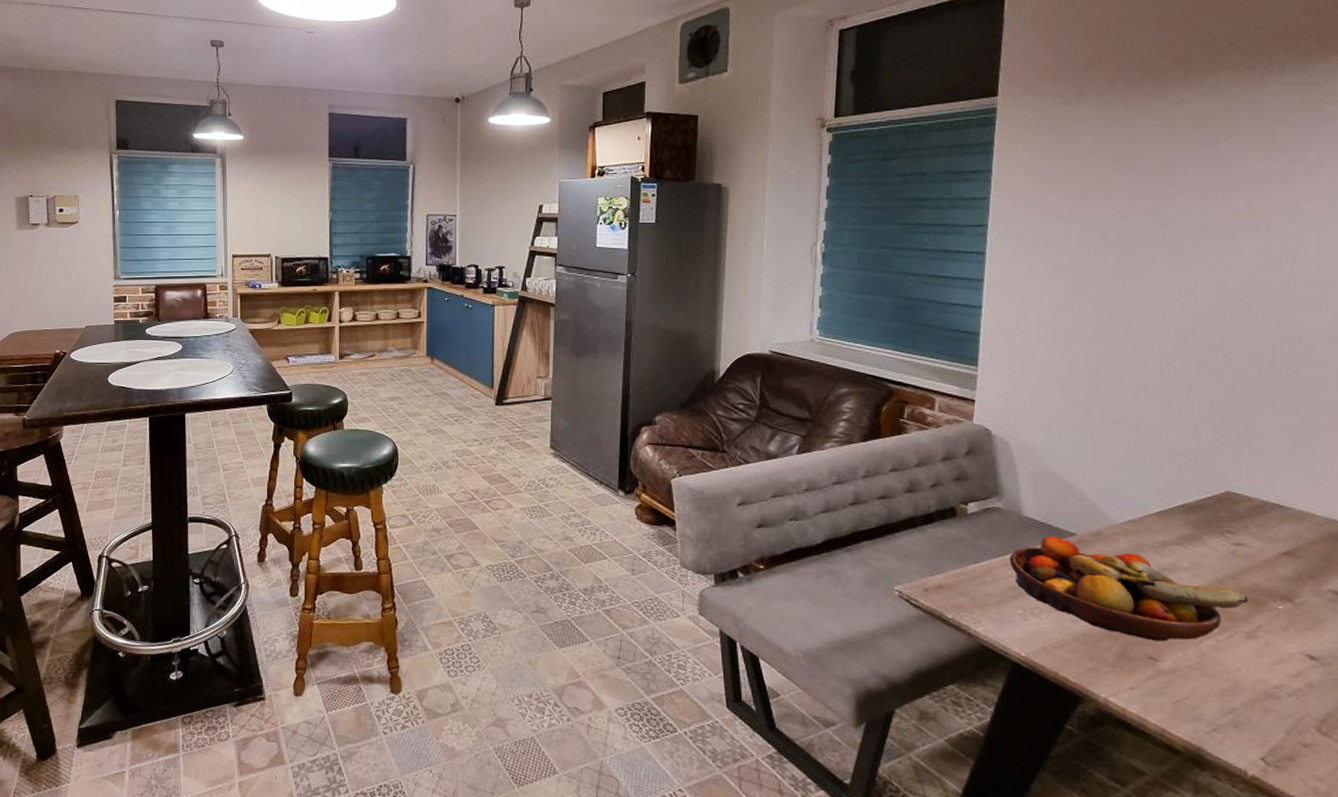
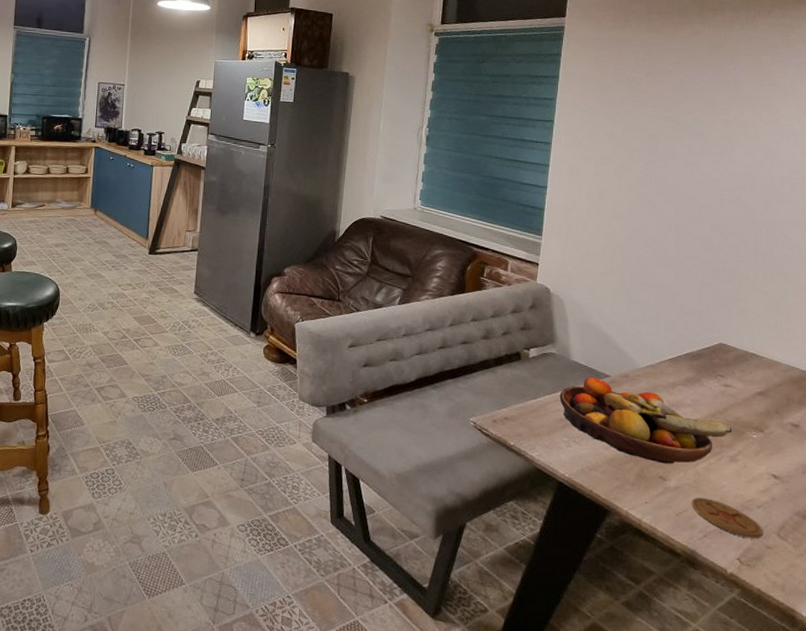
coaster: none [1195,682,1297,734] -> present [692,498,763,539]

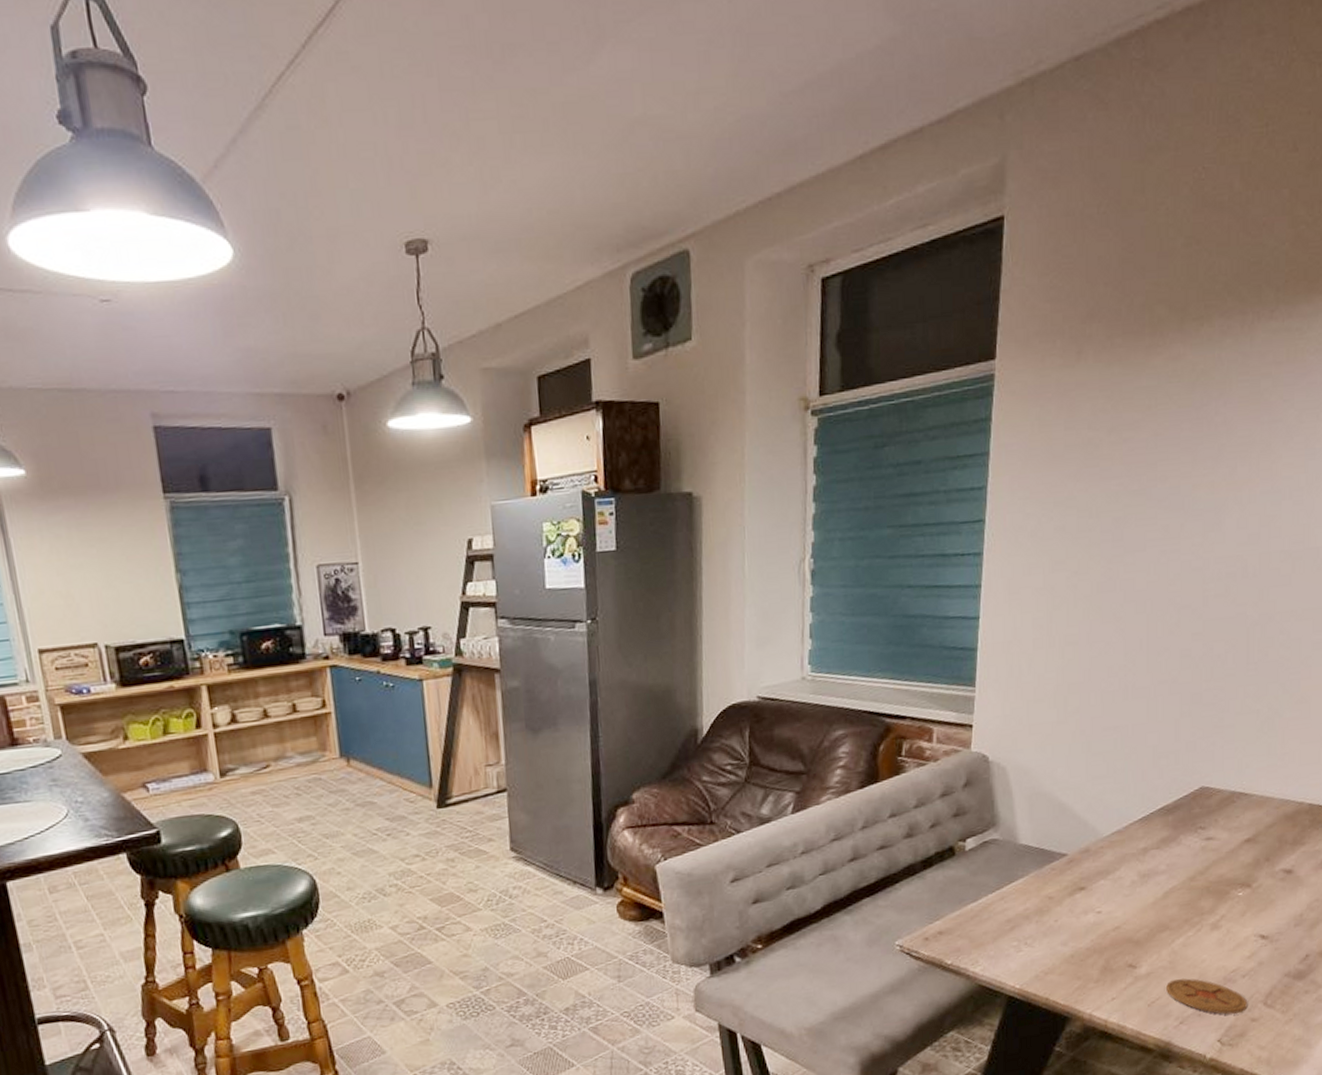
fruit bowl: present [559,377,732,464] -> none [1005,860,1215,949]

